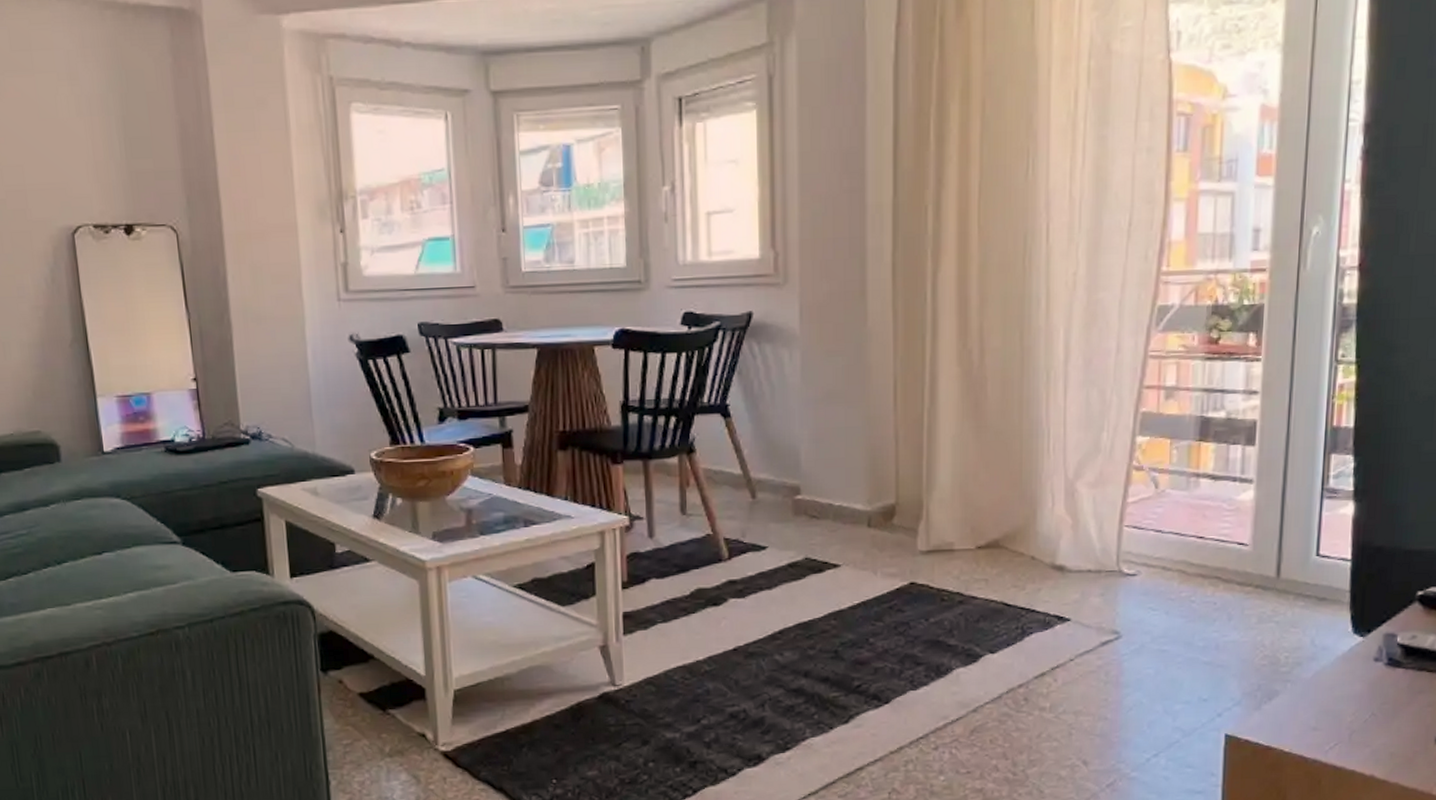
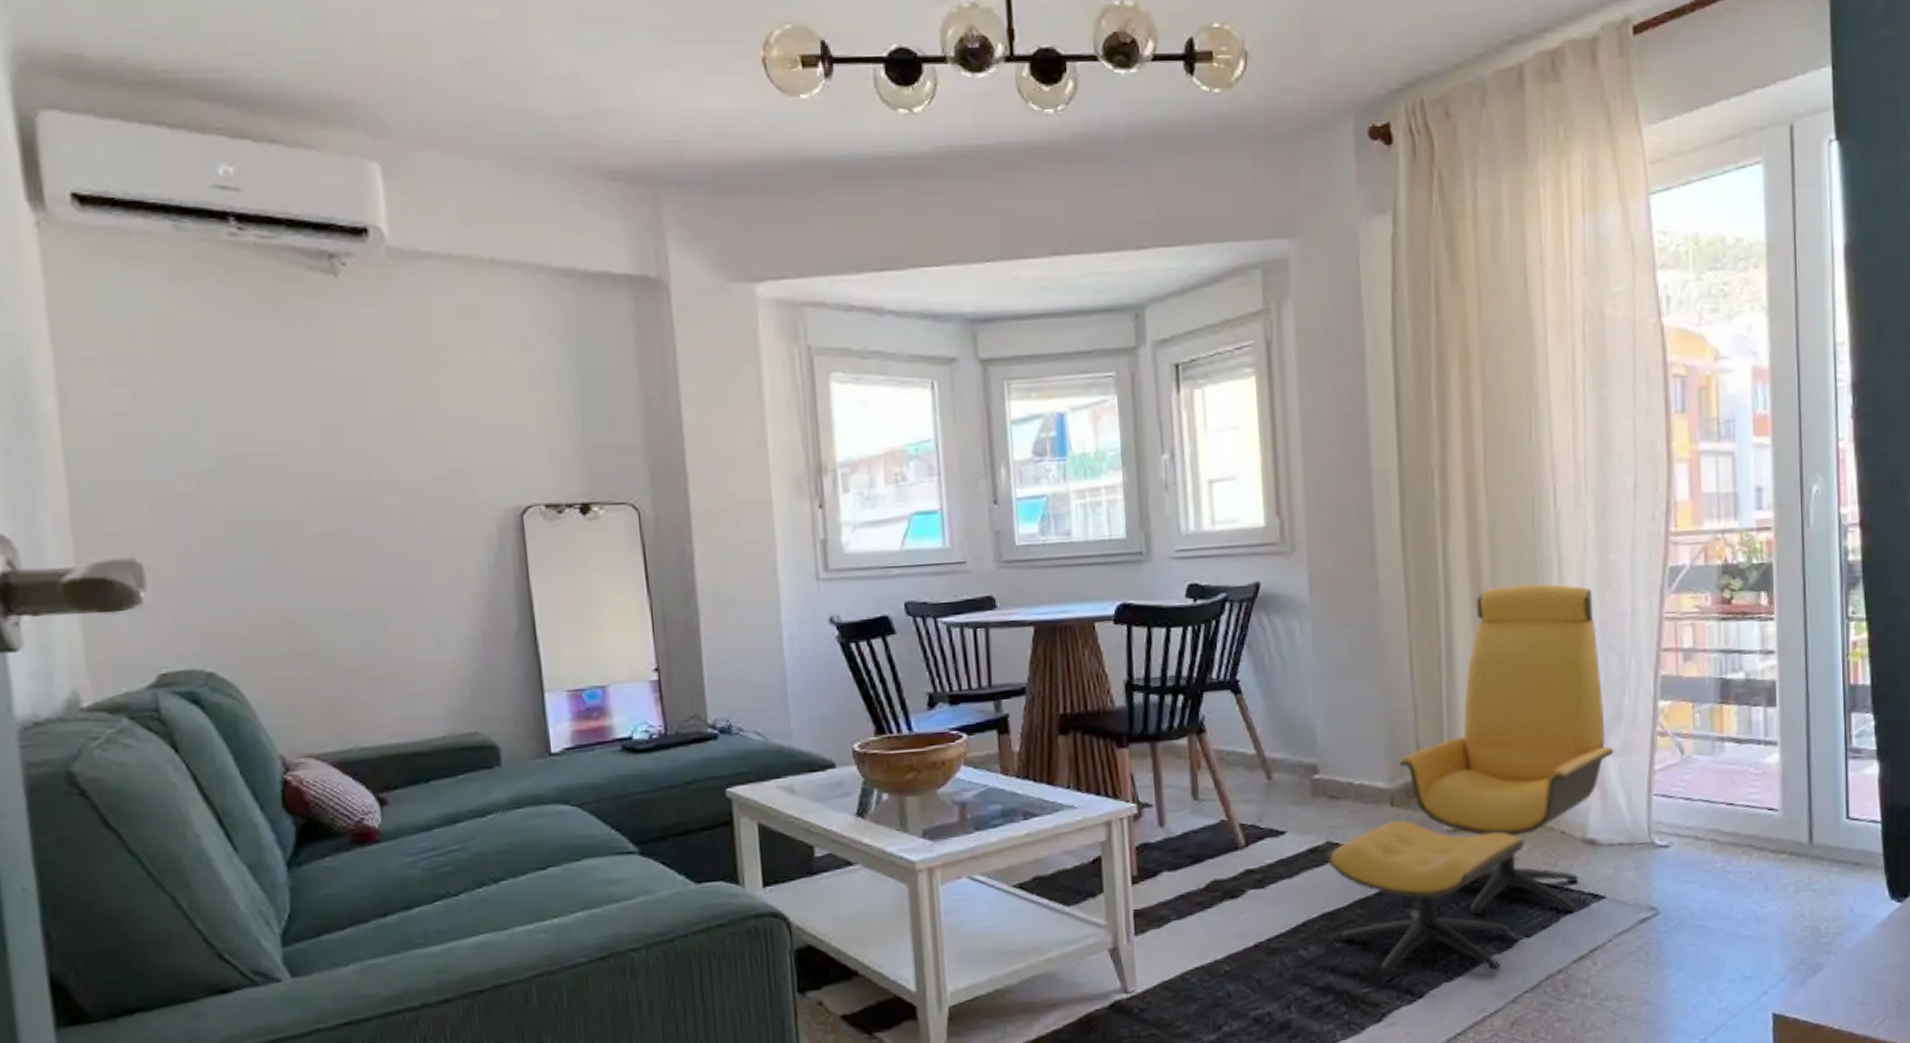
lounge chair: none [803,318,1089,684] -> present [1324,583,1614,975]

